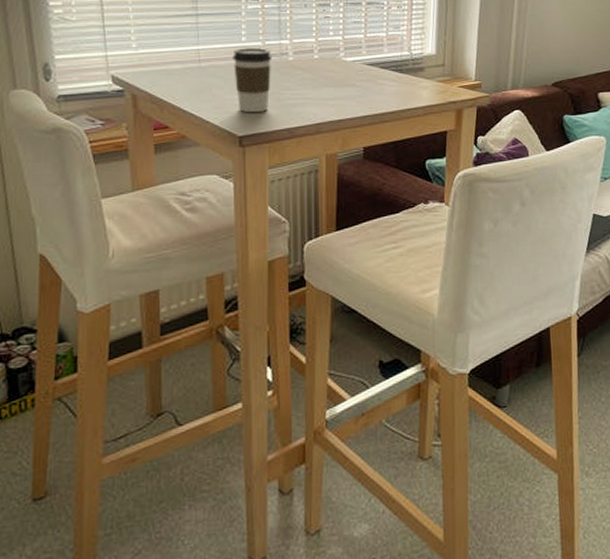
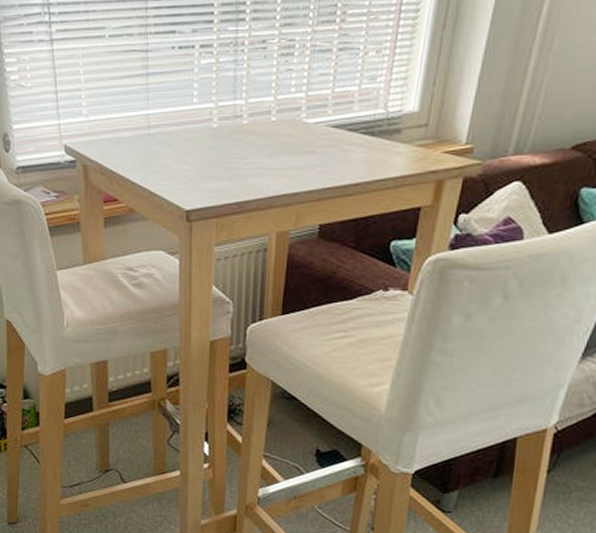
coffee cup: present [232,48,273,113] -> none [182,110,225,185]

